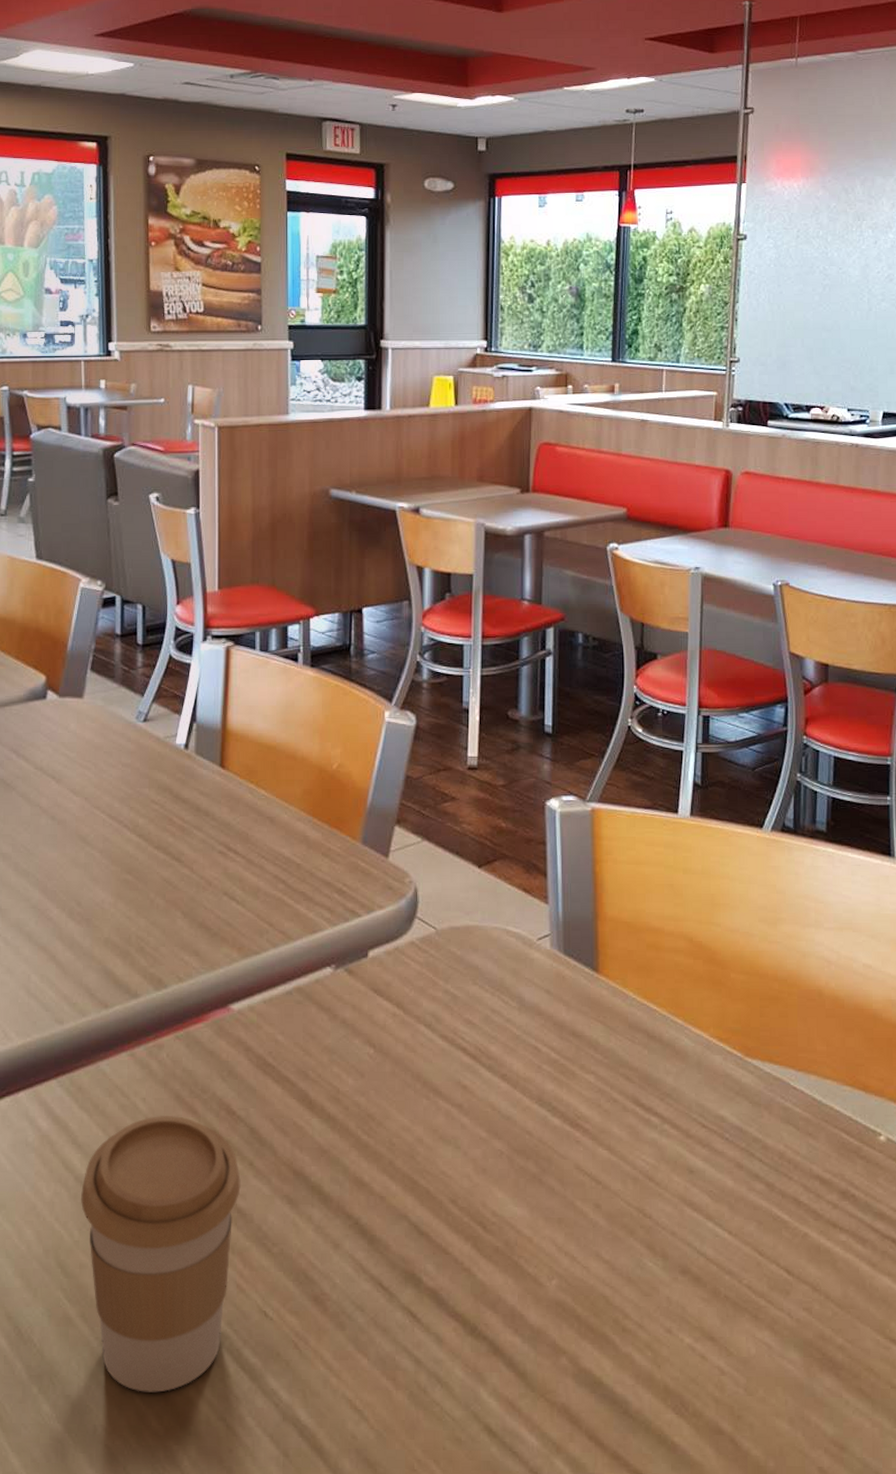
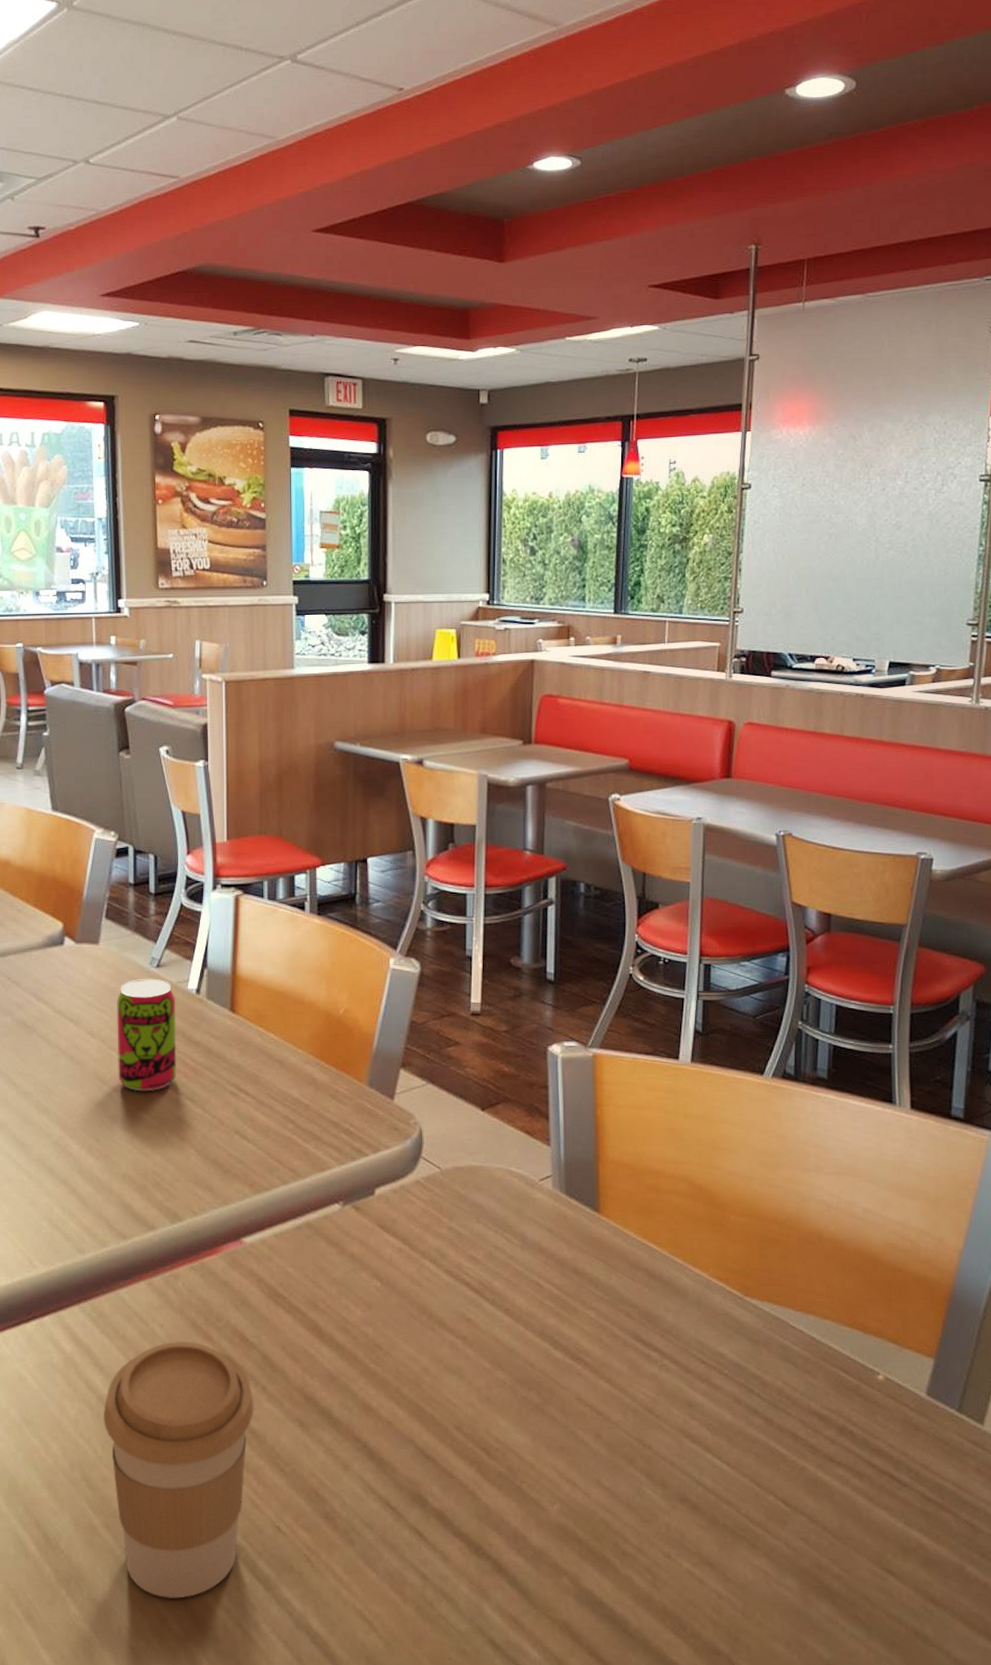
beverage can: none [101,733,164,852] -> present [117,978,176,1092]

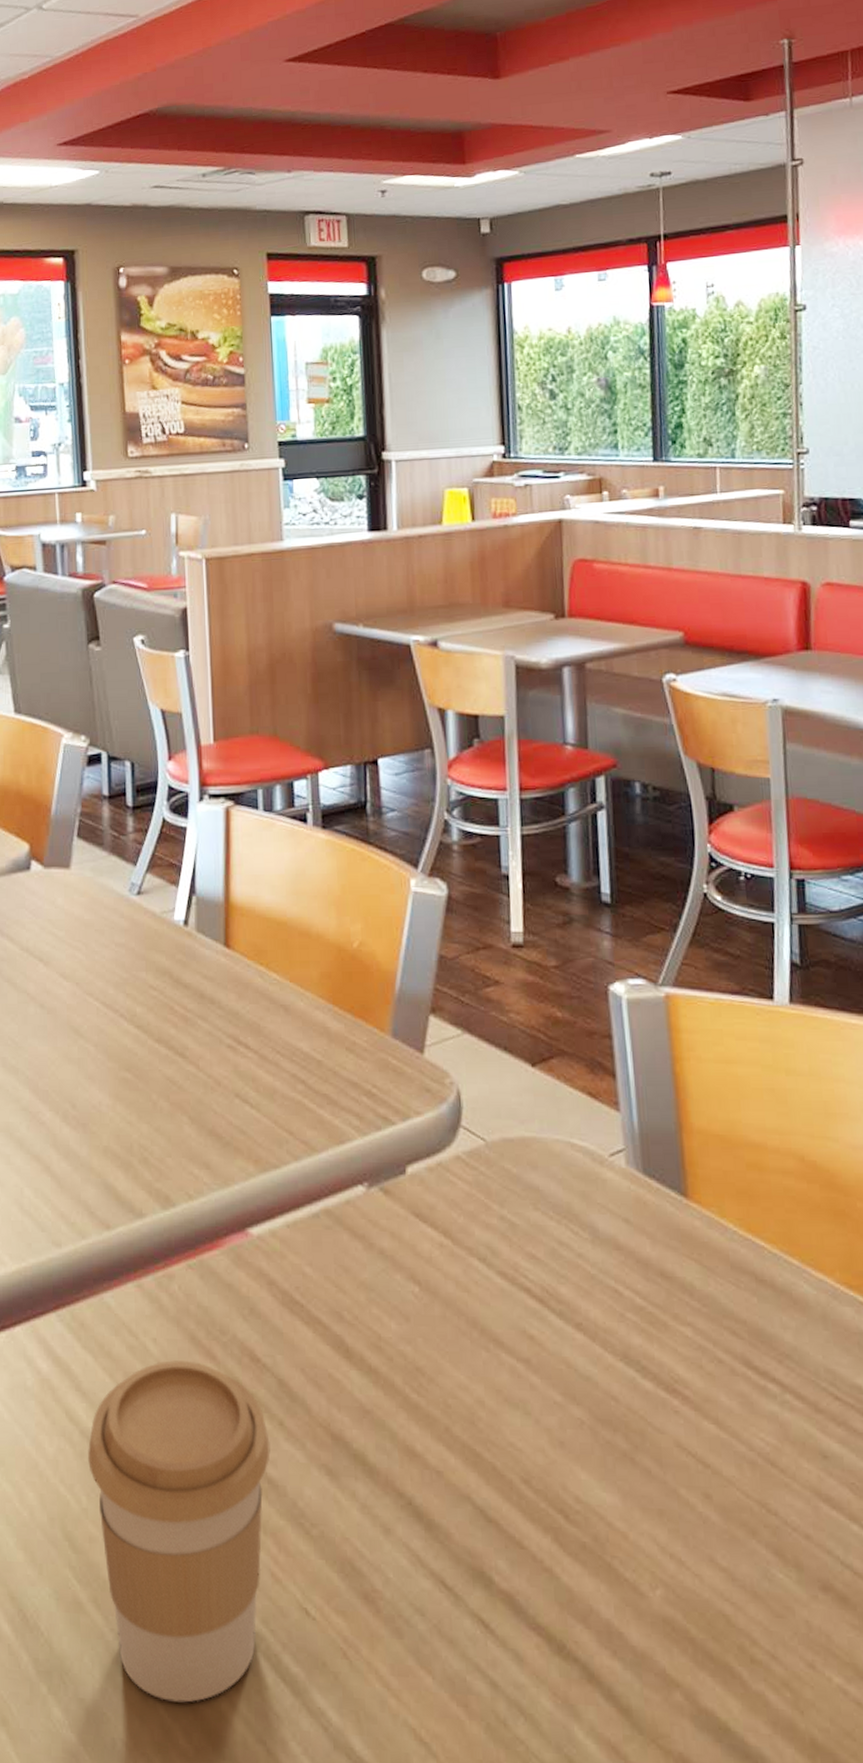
beverage can: present [117,978,176,1092] -> none [92,908,164,1046]

